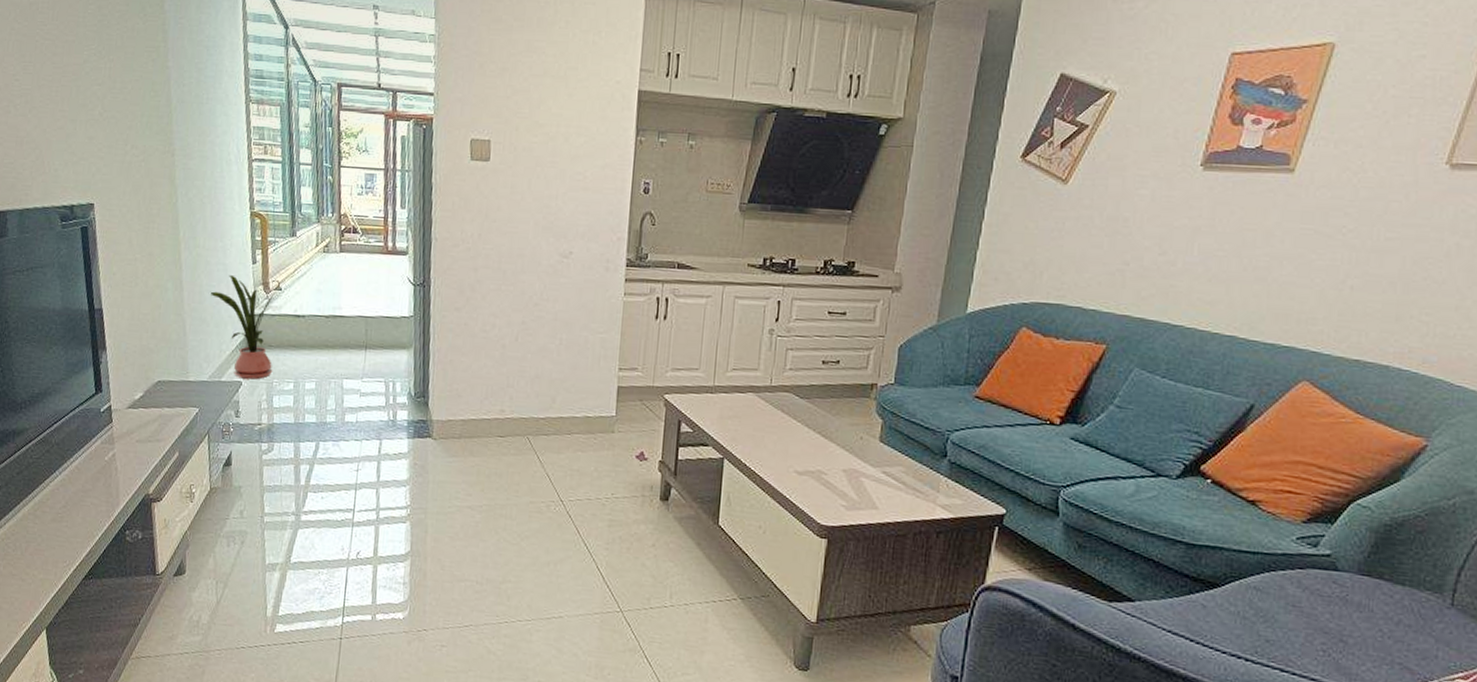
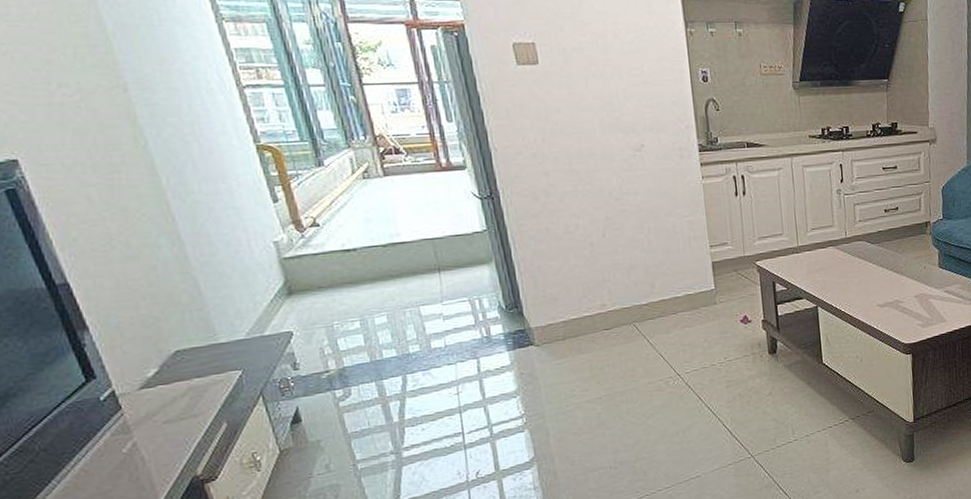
house plant: present [211,274,279,380] -> none [225,218,330,328]

